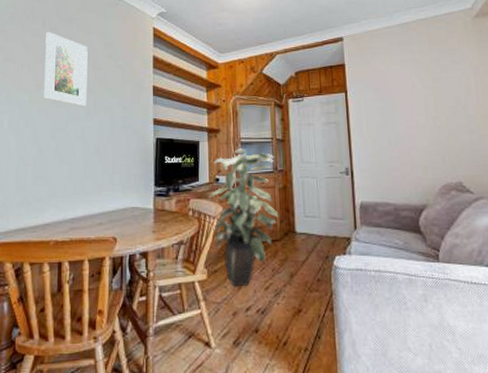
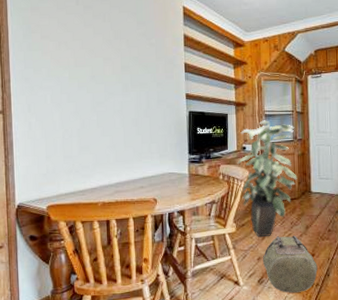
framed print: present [44,32,88,107] -> none [80,10,124,82]
backpack: none [238,285,306,359] -> present [262,235,318,293]

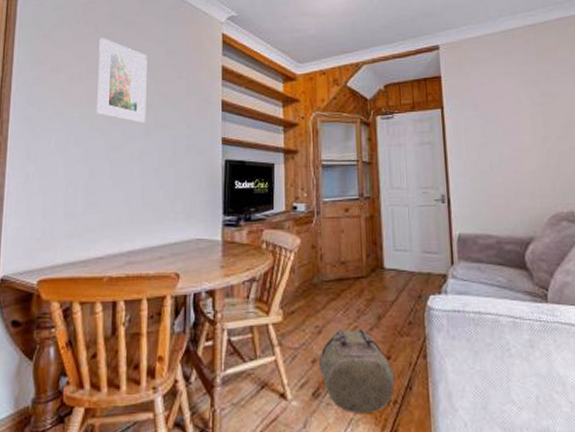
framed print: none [80,10,124,82] -> present [97,38,147,123]
indoor plant: present [237,120,297,237] -> none [285,172,365,329]

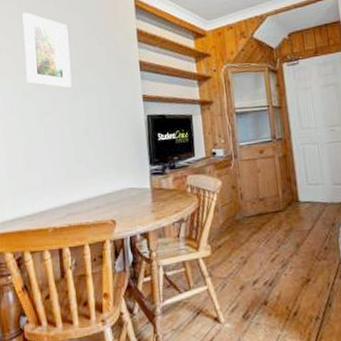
backpack: present [318,329,395,412] -> none [246,256,316,330]

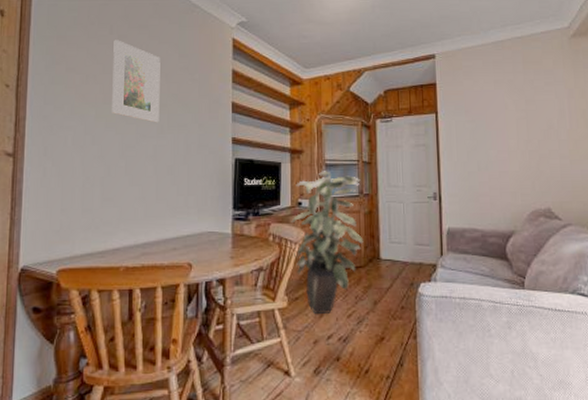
indoor plant: none [207,119,281,260] -> present [291,171,364,314]

